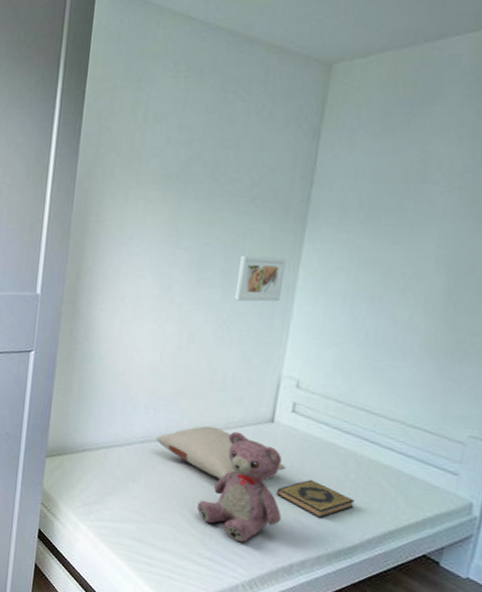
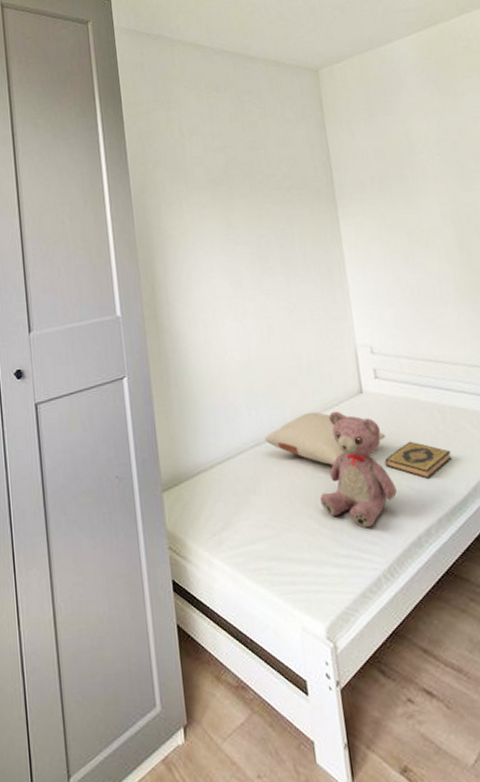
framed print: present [234,255,287,302] -> none [292,236,335,283]

